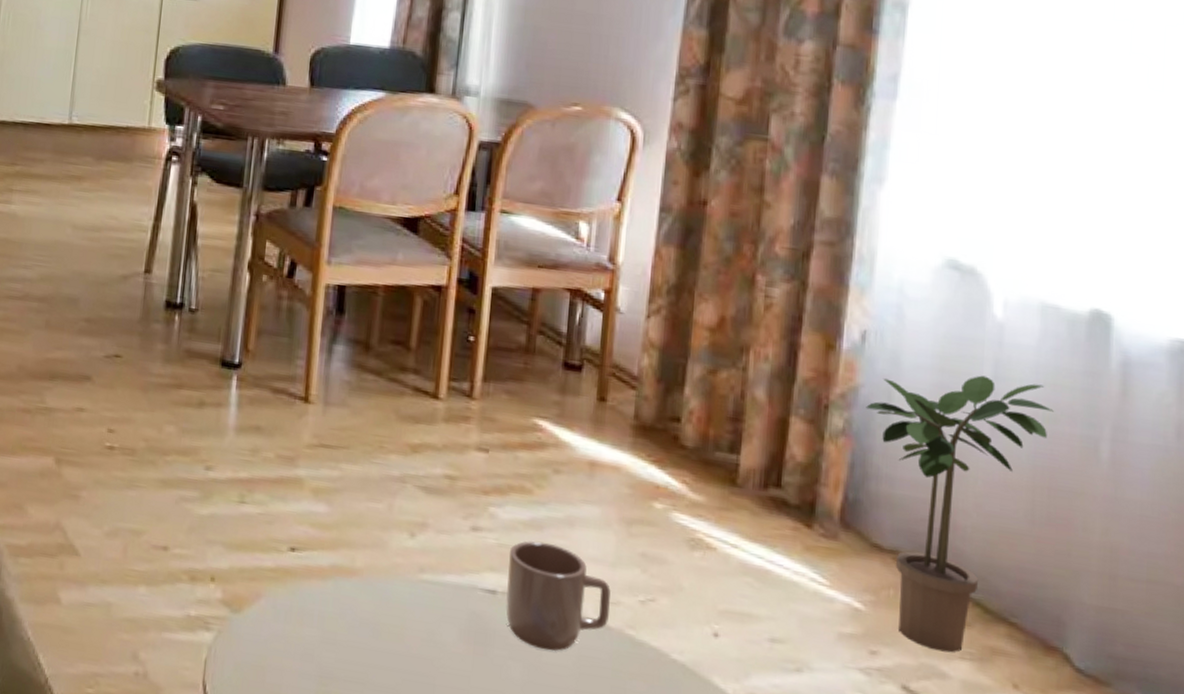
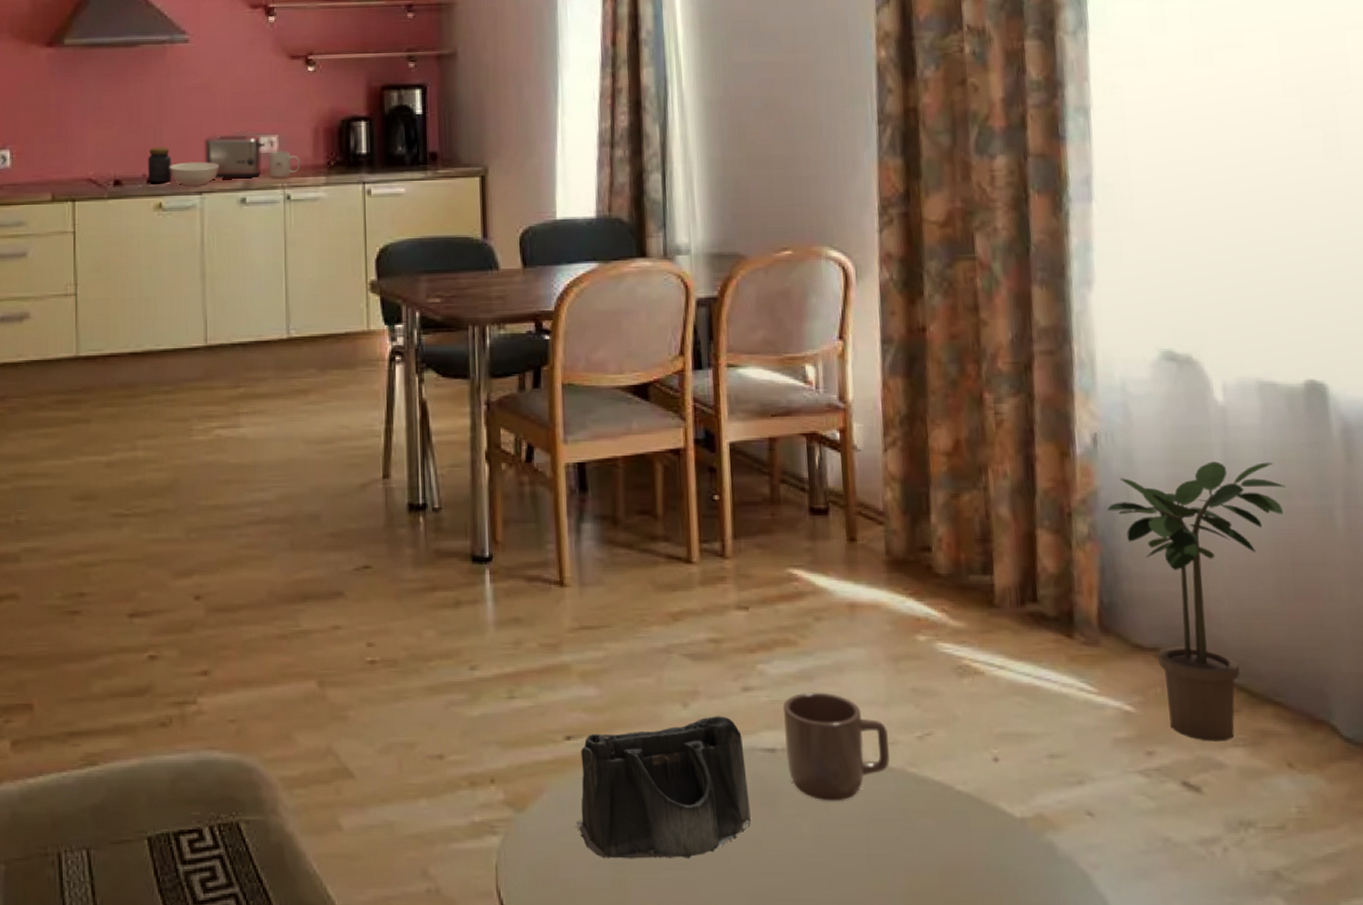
saddlebag: none [287,549,465,684] -> present [575,716,751,860]

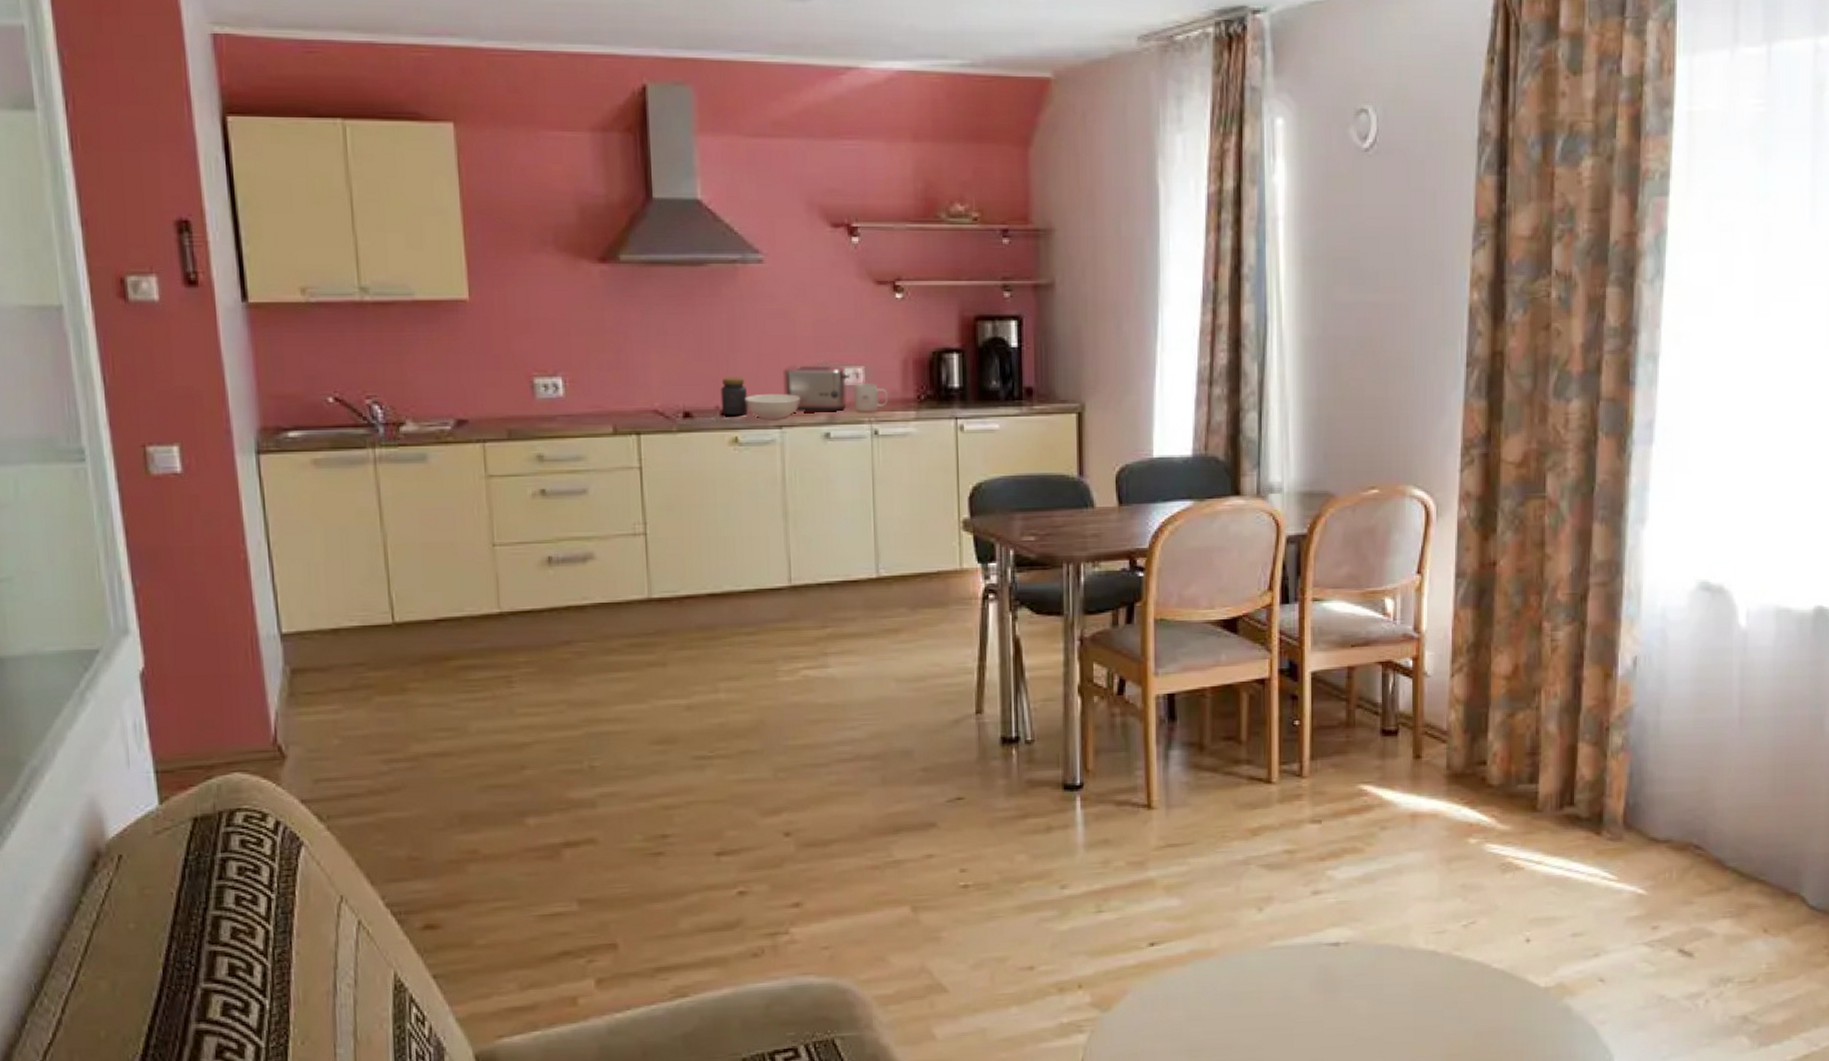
saddlebag: present [575,716,751,860] -> none [1156,917,1314,1046]
mug: present [782,692,890,801] -> none [1347,892,1439,984]
potted plant: present [1107,461,1286,742] -> none [1640,678,1788,915]

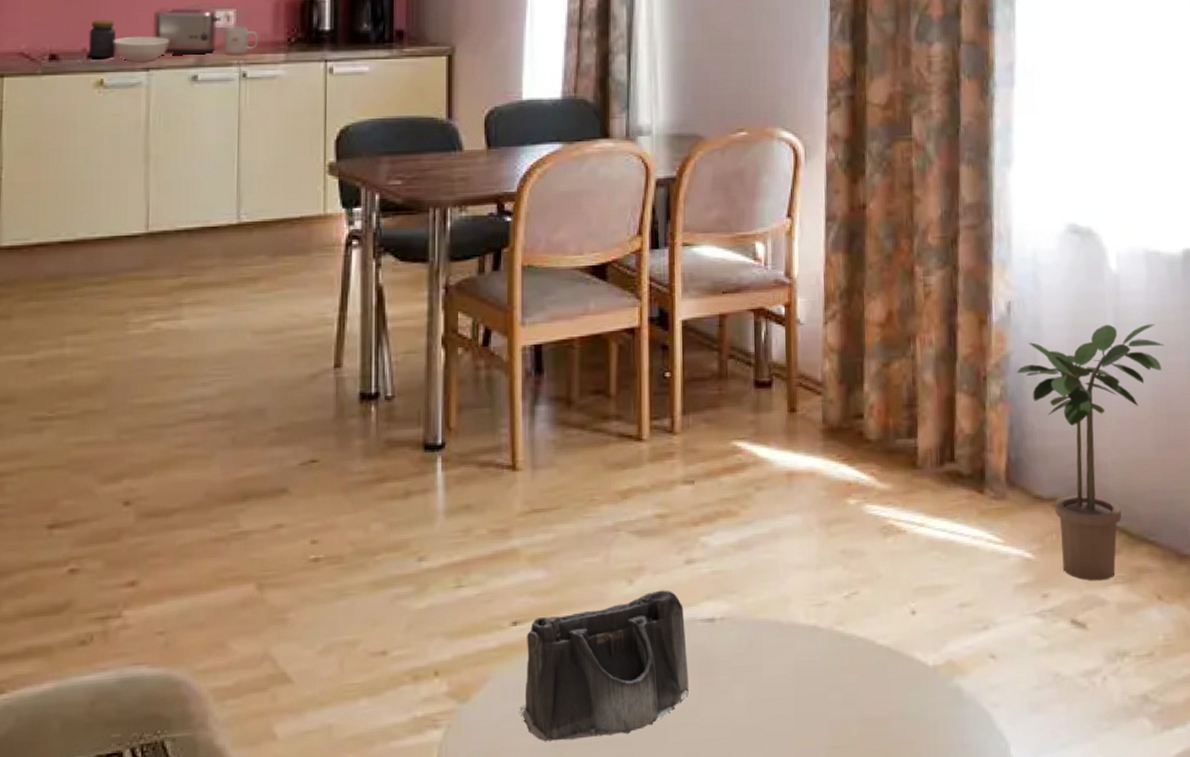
saddlebag: none [1156,917,1314,1046] -> present [518,590,689,742]
potted plant: none [1640,678,1788,915] -> present [1017,324,1164,581]

